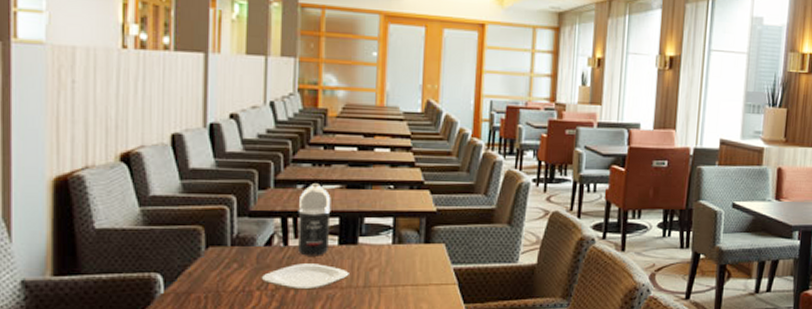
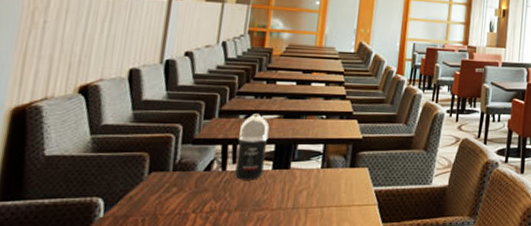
plate: present [261,263,349,290] -> none [197,187,280,212]

